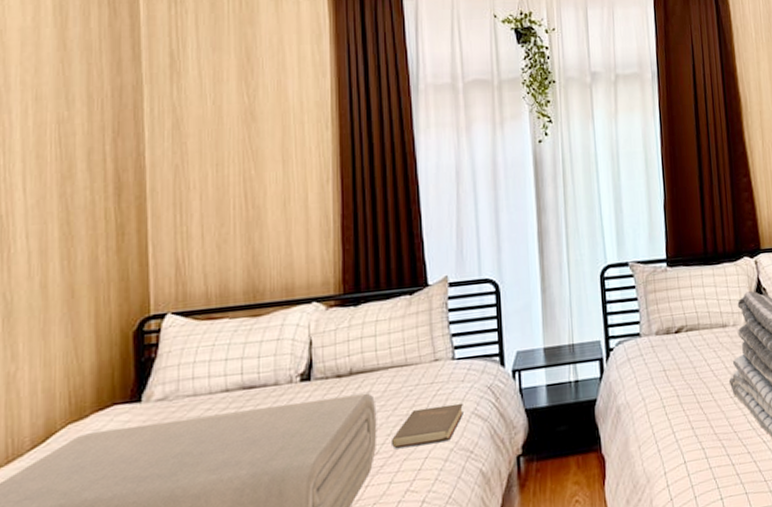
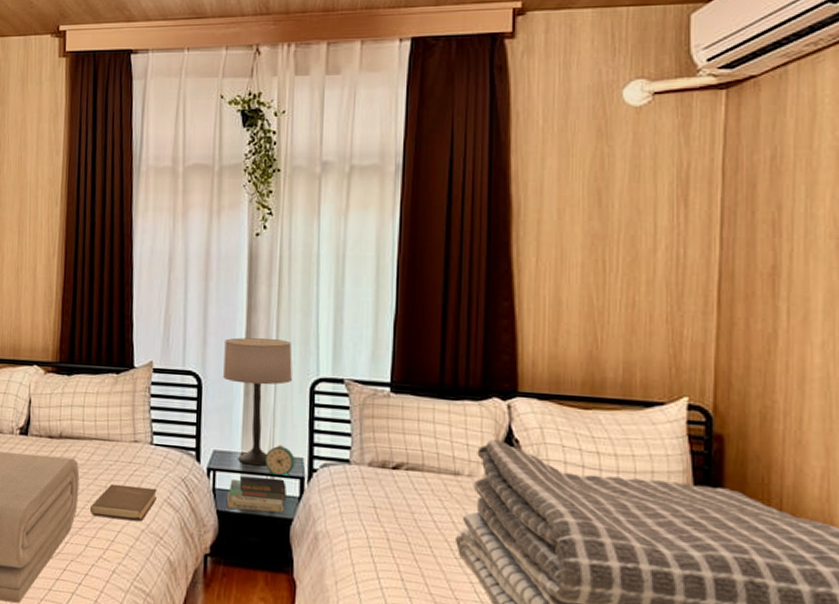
table lamp: none [518,235,583,358] -> present [223,337,292,466]
books: none [533,364,589,404] -> present [226,476,287,513]
alarm clock: none [566,333,594,363] -> present [265,445,295,478]

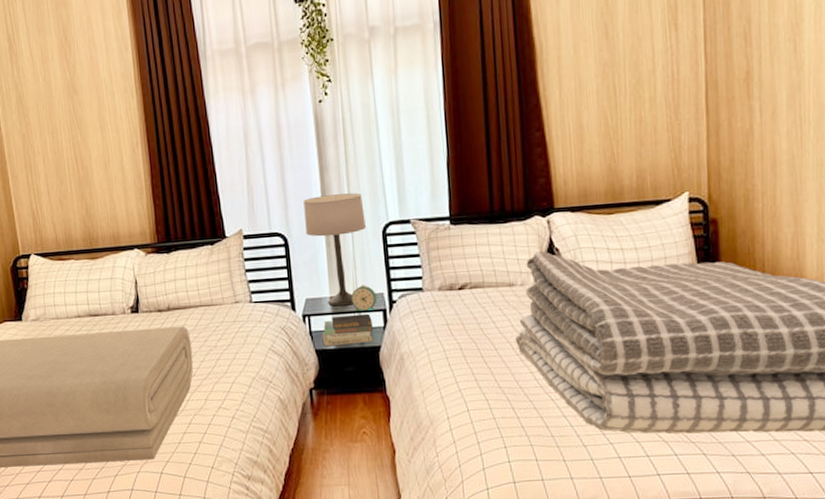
book: present [90,483,157,522] -> none [205,340,262,373]

